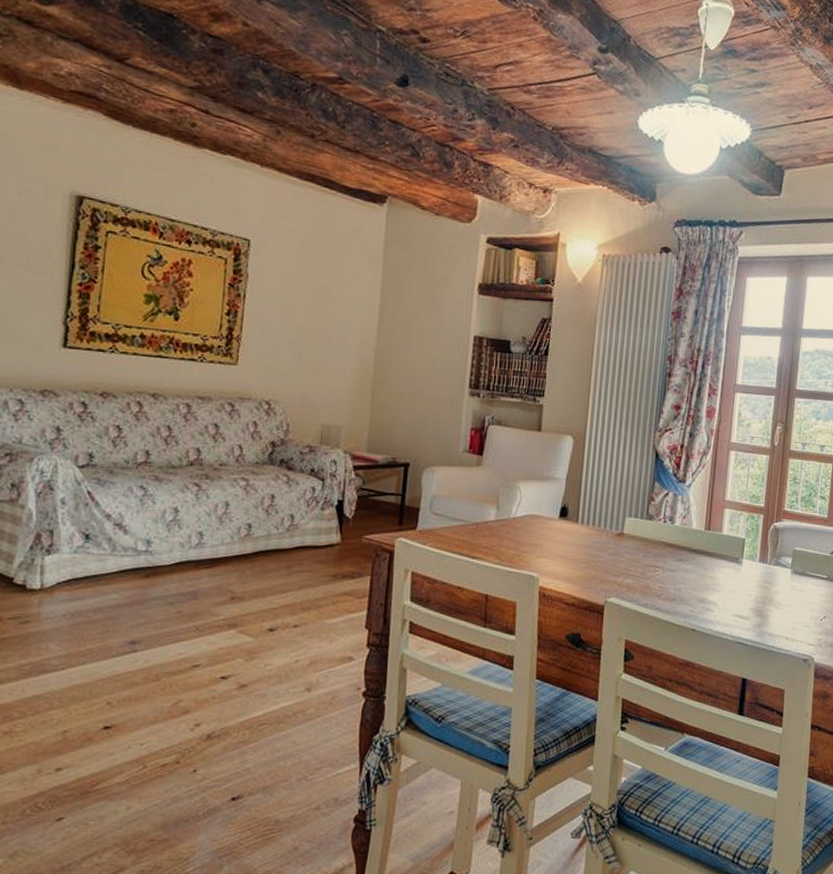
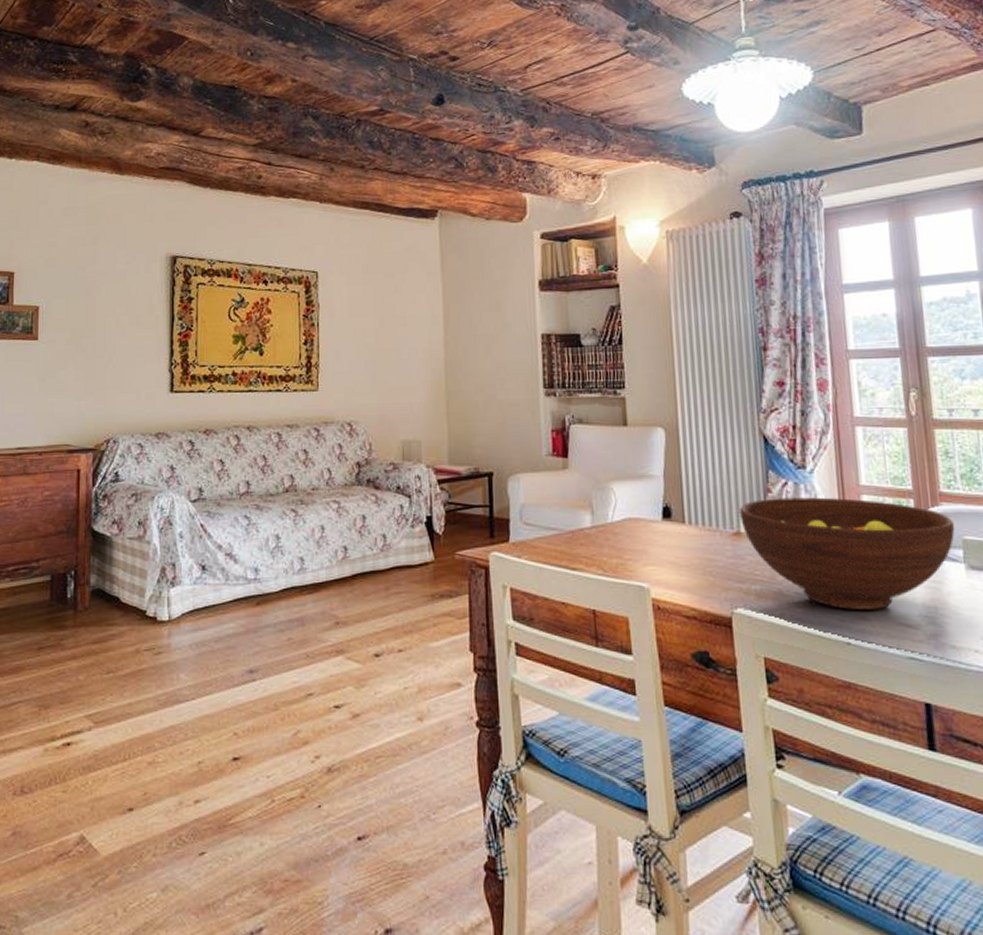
fruit bowl: none [625,506,790,603] -> present [740,497,955,610]

